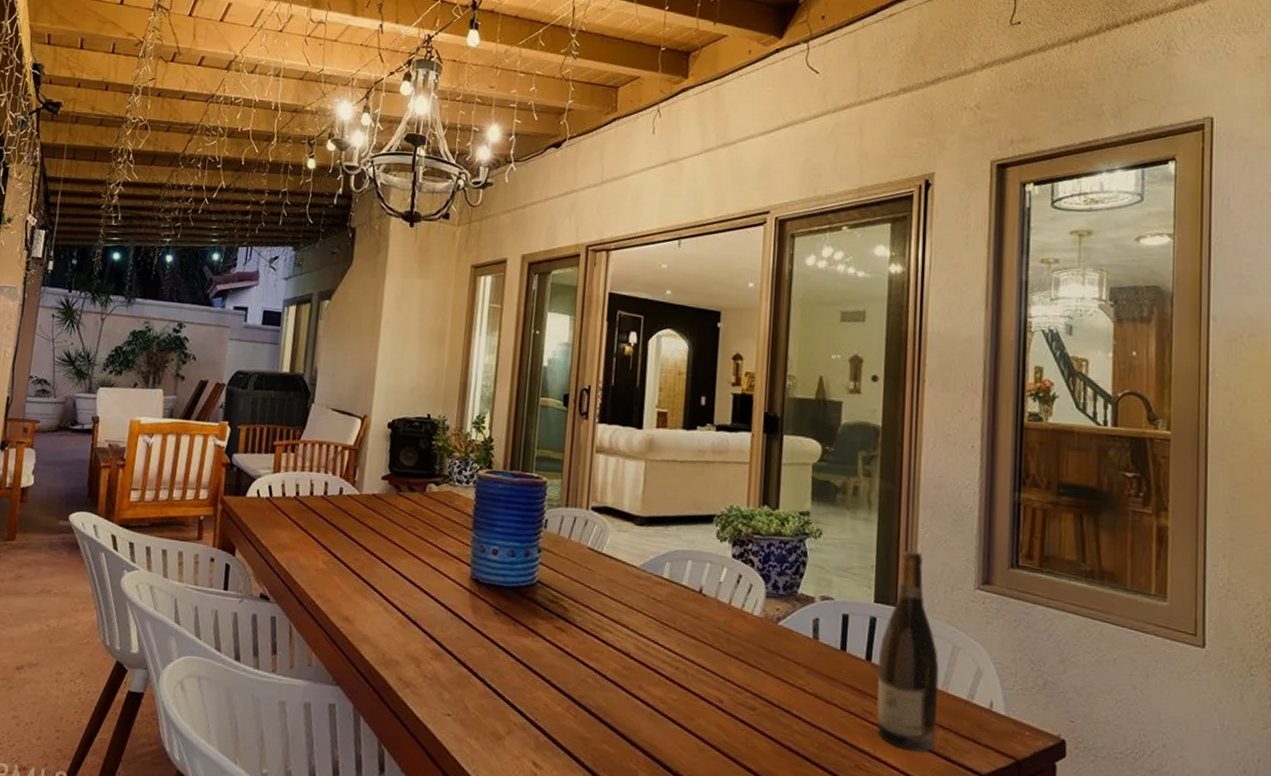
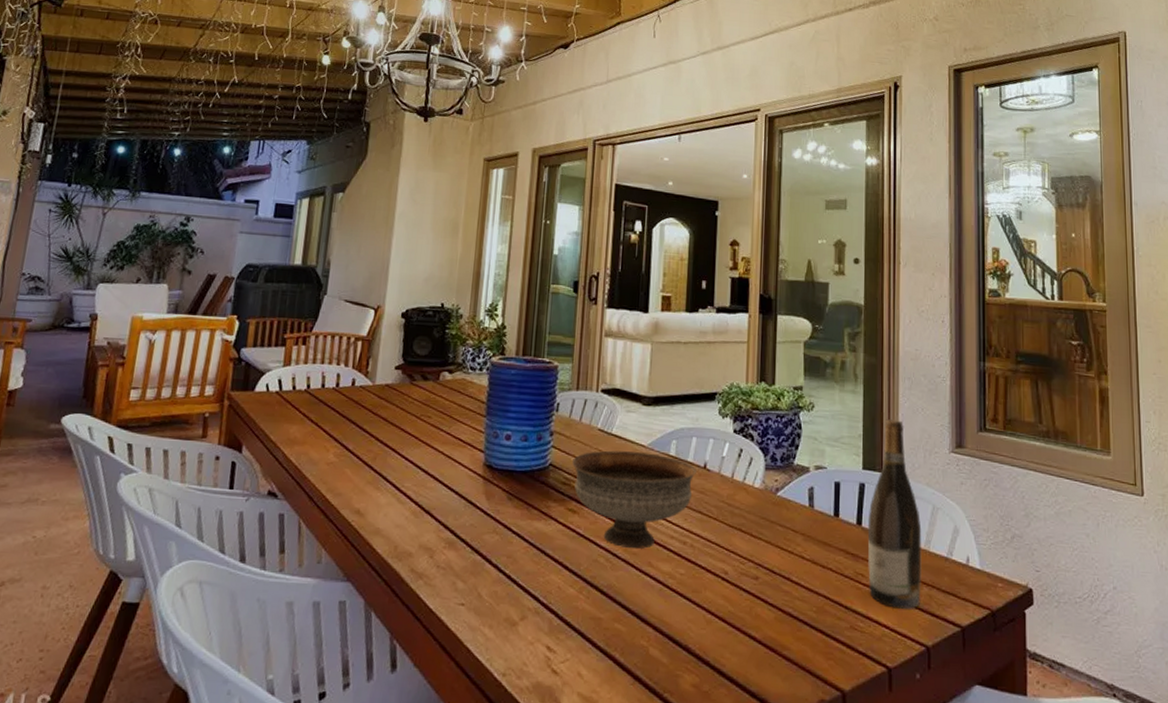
bowl: none [559,569,691,672] -> present [571,450,697,549]

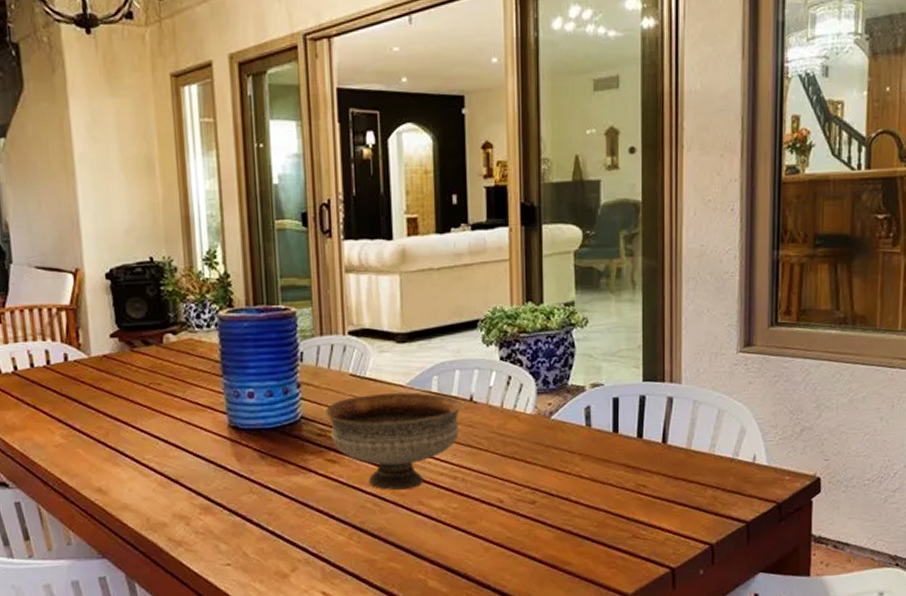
wine bottle: present [867,419,922,609] -> none [649,325,706,513]

